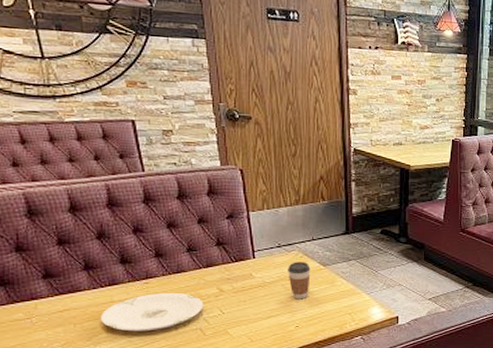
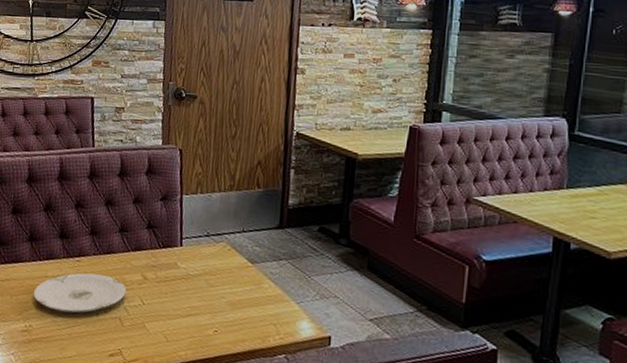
coffee cup: present [288,262,311,300] -> none [212,255,238,300]

